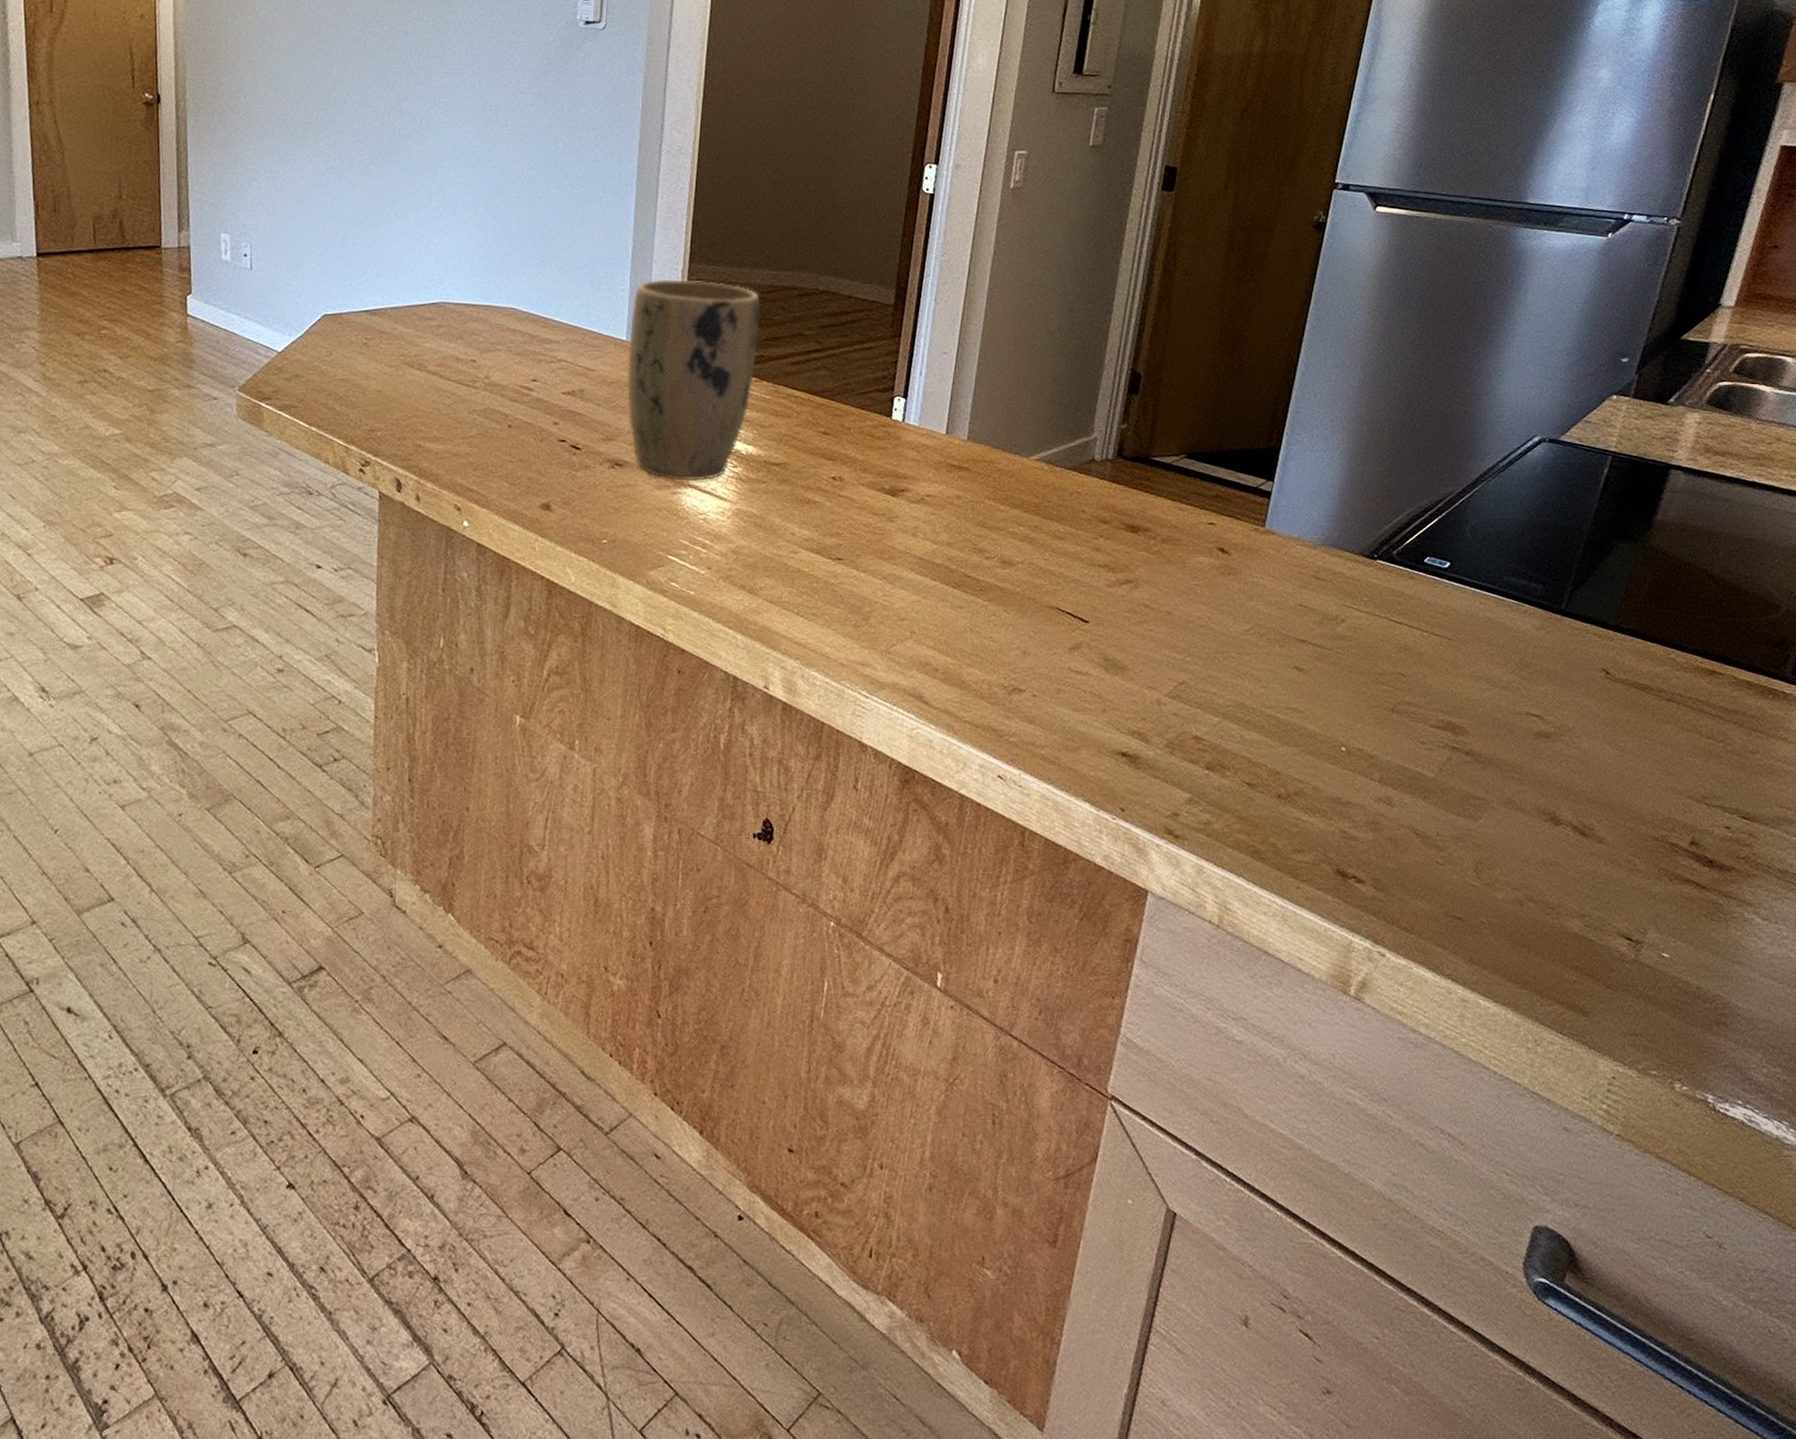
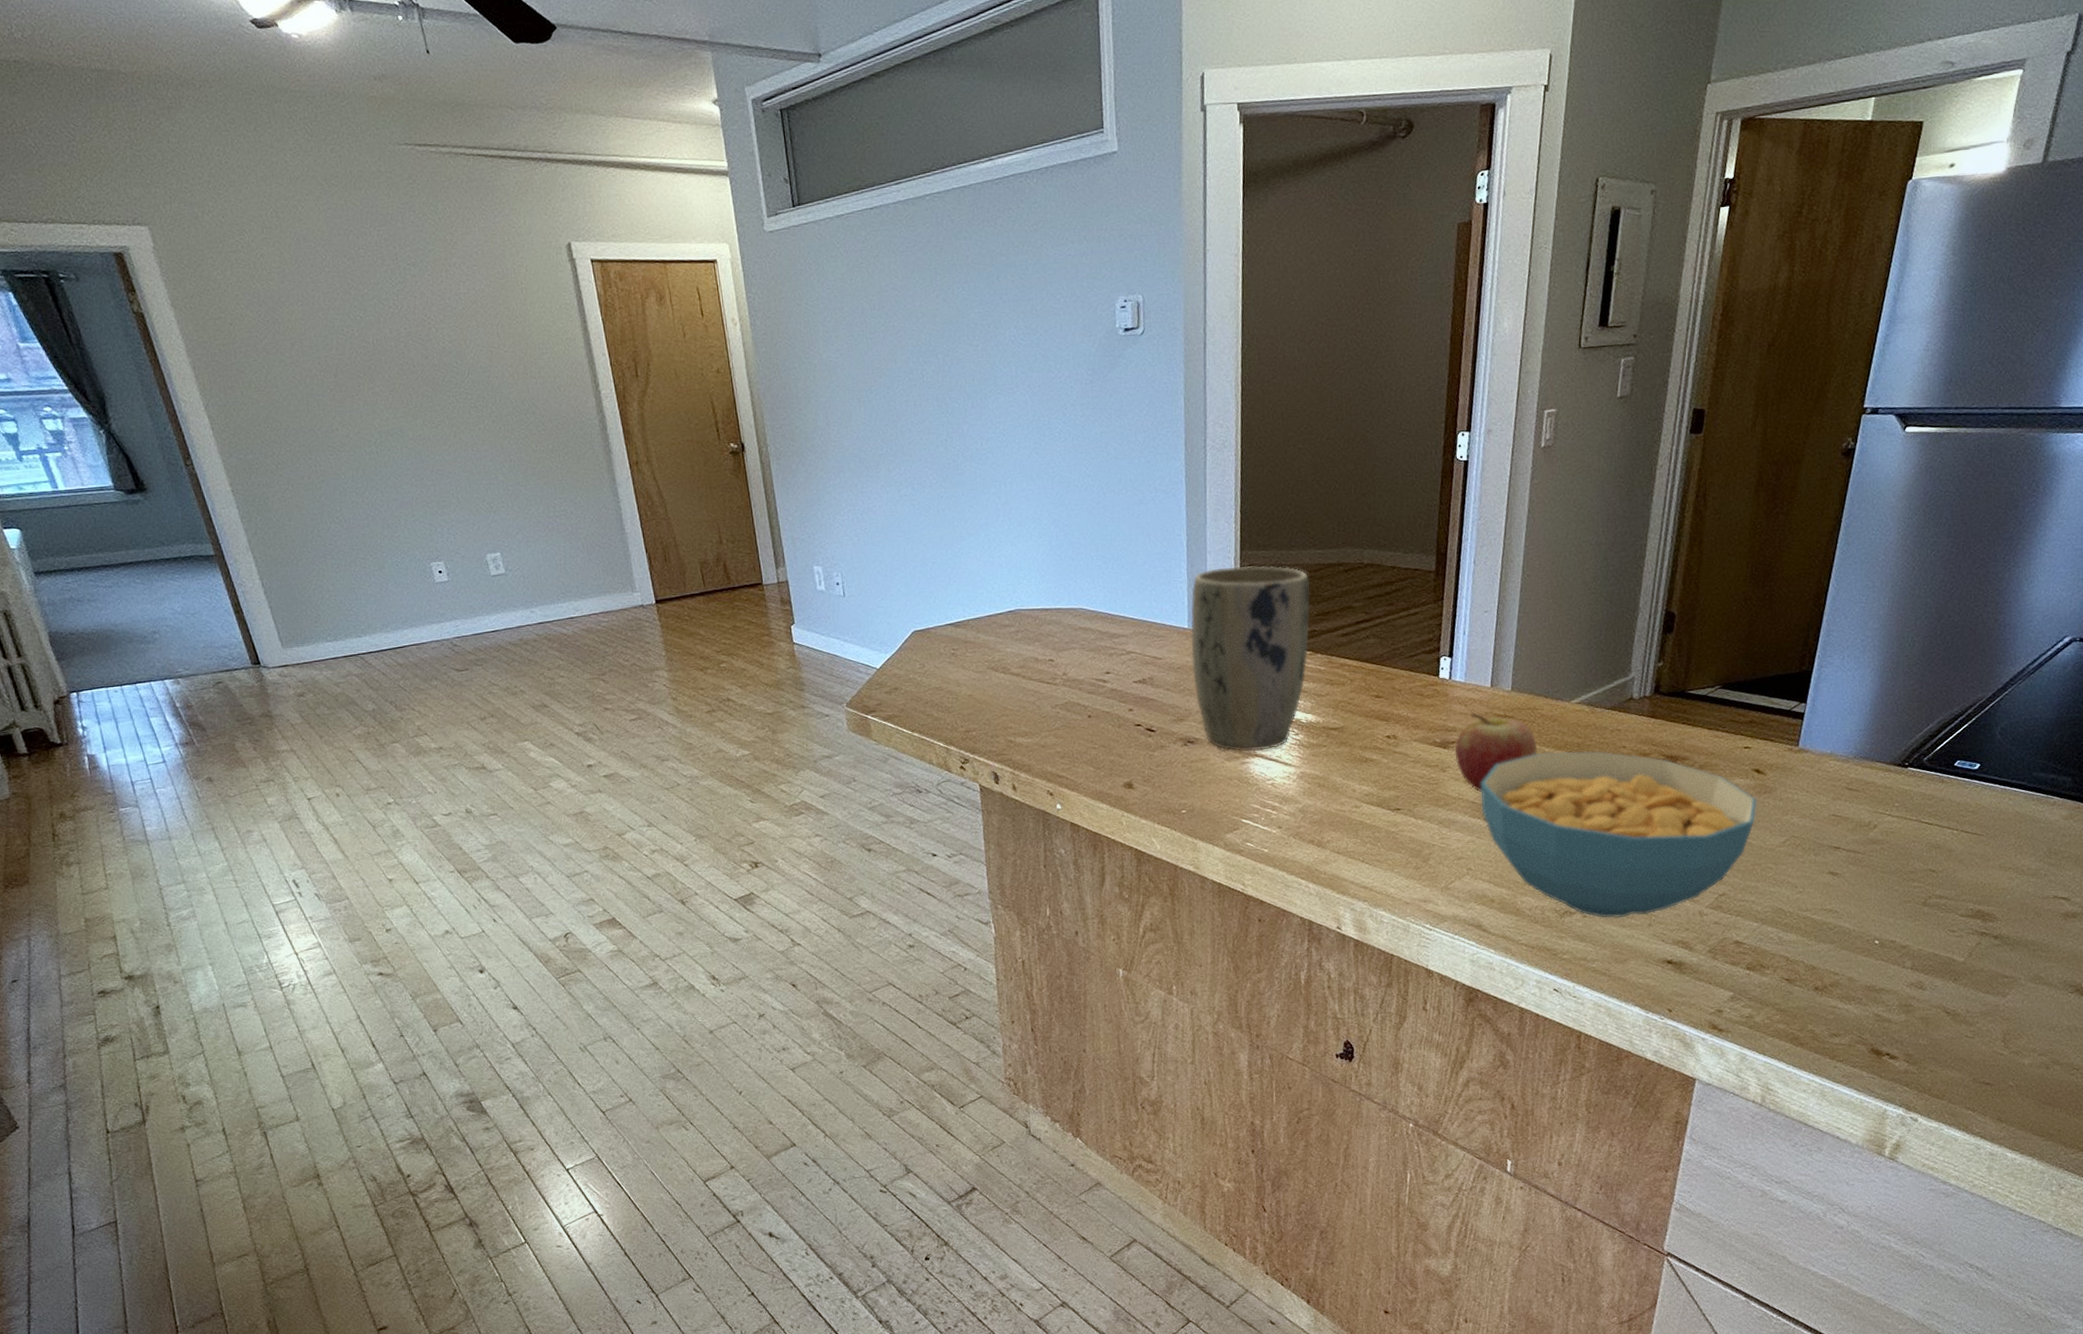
fruit: none [904,460,994,550] -> present [1454,712,1539,794]
cereal bowl: none [929,509,1222,701] -> present [1481,751,1758,919]

